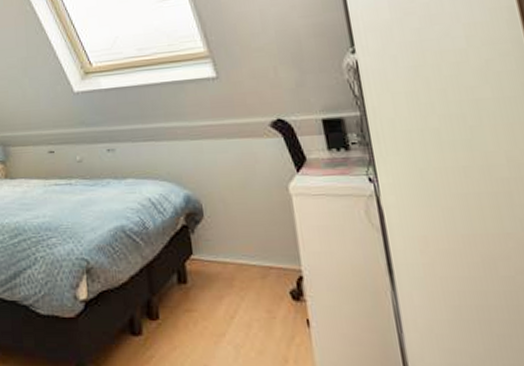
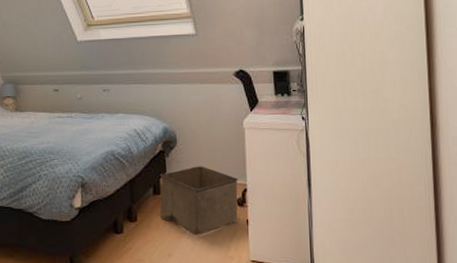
storage bin: none [185,245,294,341] -> present [159,166,239,236]

